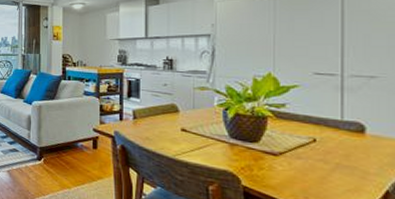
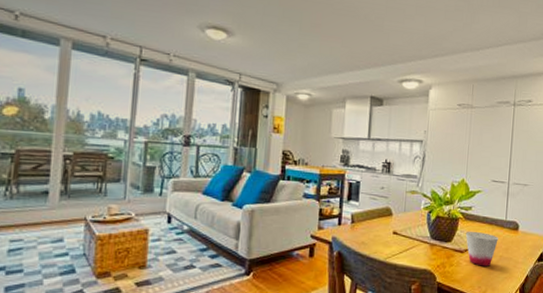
cup: none [278,132,331,175] -> present [465,232,498,267]

